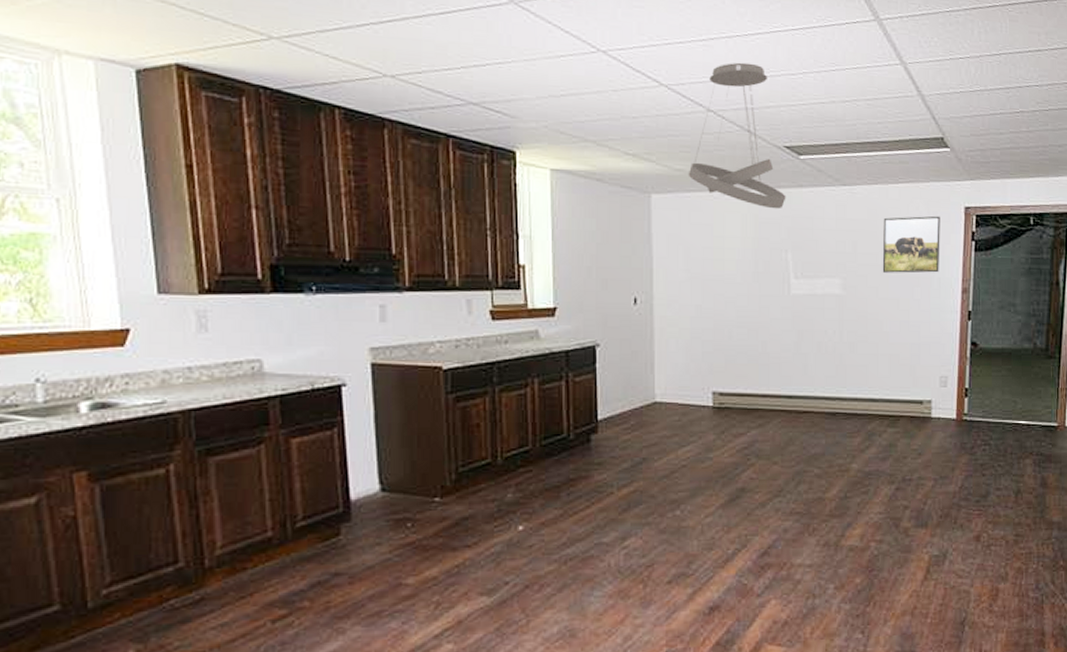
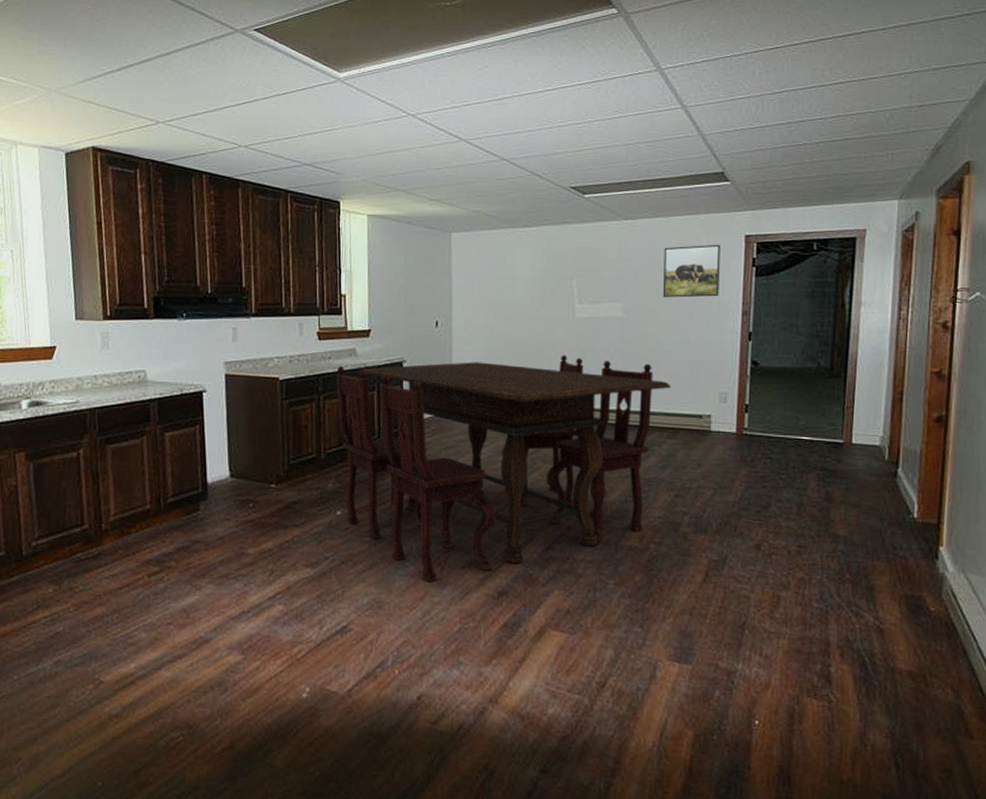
dining table: none [515,336,892,602] -> present [336,355,671,582]
ceiling light fixture: present [688,62,786,209] -> none [483,116,572,243]

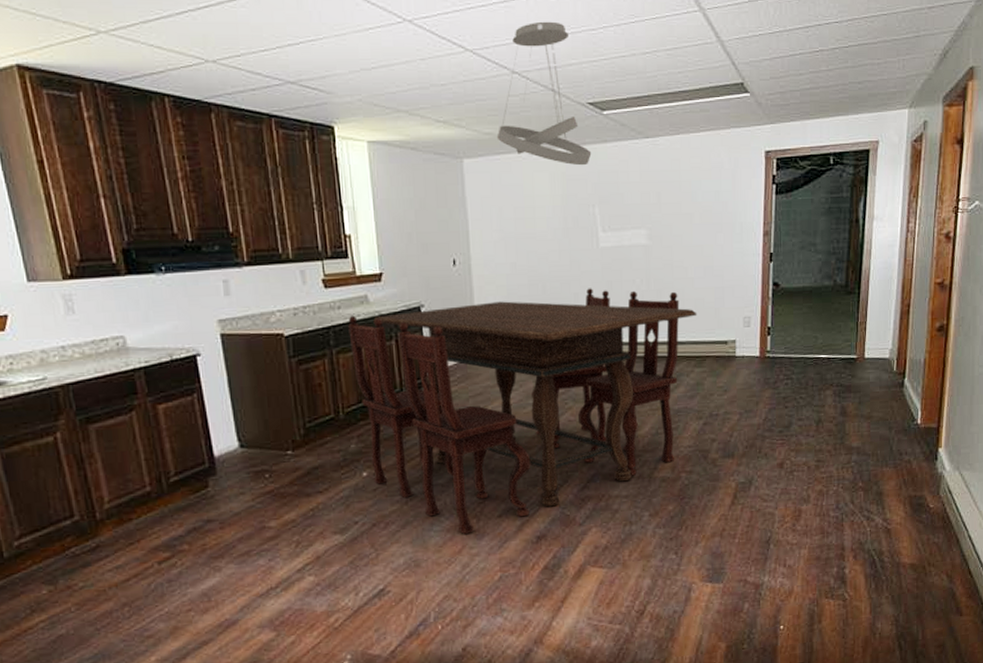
ceiling light fixture: none [483,116,572,243] -> present [496,21,592,166]
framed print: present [662,244,720,298] -> none [686,161,742,221]

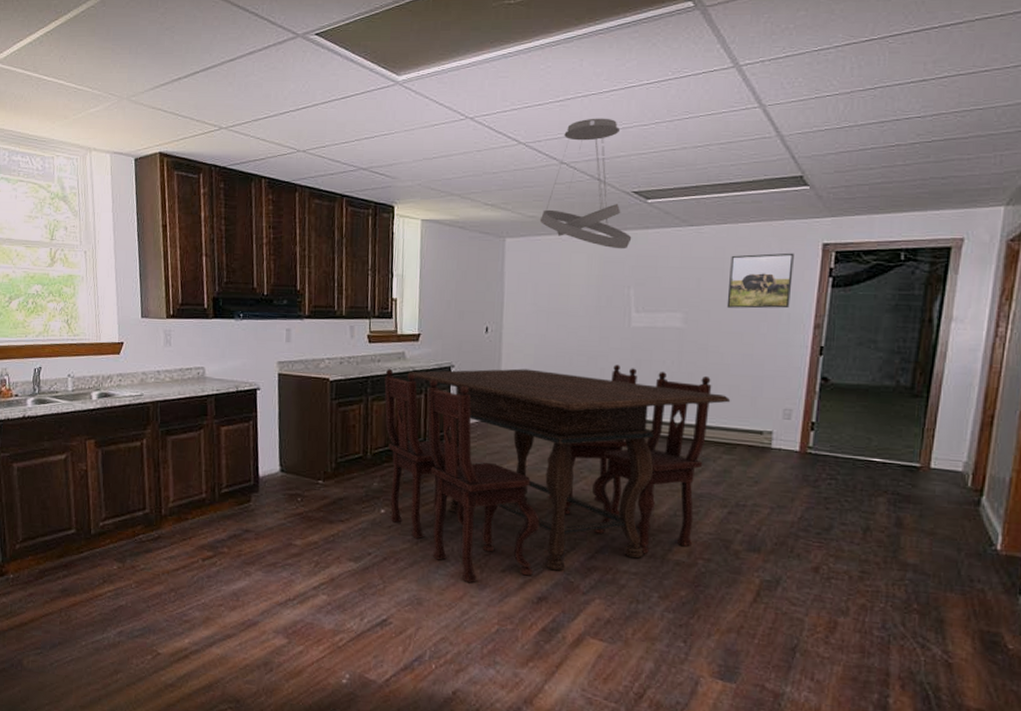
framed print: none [686,161,742,221] -> present [726,252,794,309]

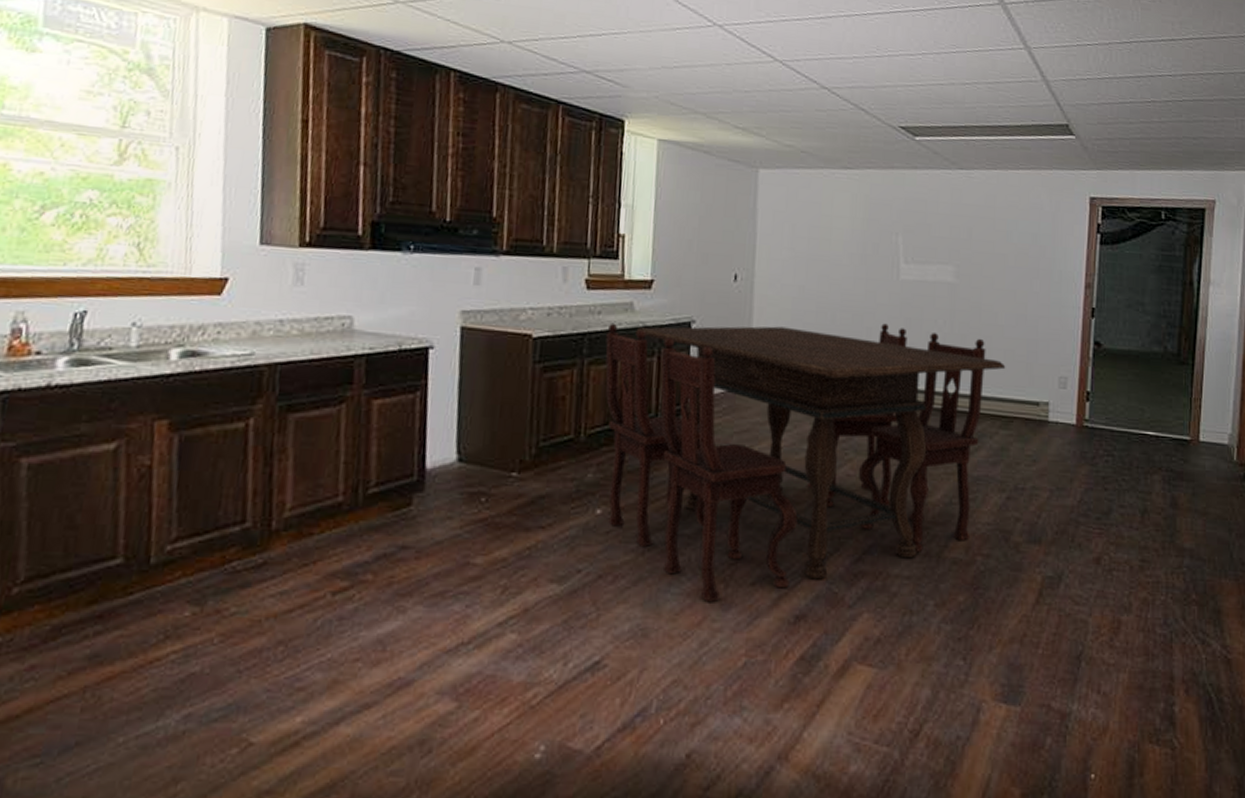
ceiling light fixture: present [539,118,632,249] -> none [798,41,899,191]
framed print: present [726,252,794,309] -> none [999,204,1063,265]

